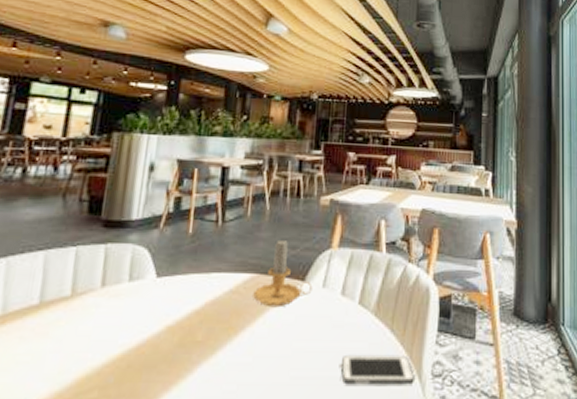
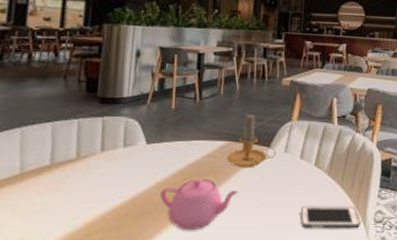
teapot: none [170,318,266,388] -> present [160,177,238,231]

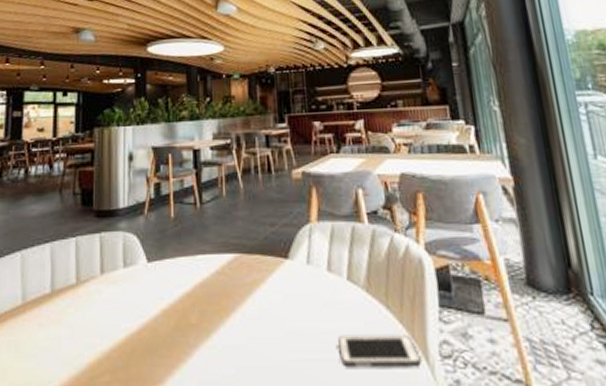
teapot: present [160,177,238,231] -> none [167,301,257,372]
candle: present [227,113,277,168] -> none [239,216,297,288]

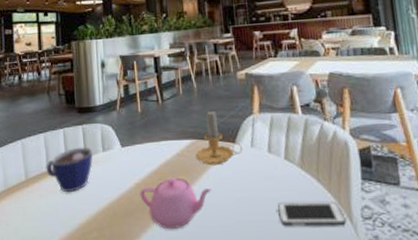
cup: none [50,261,111,322] -> present [46,147,93,193]
teapot: none [167,301,257,372] -> present [140,176,211,230]
candle: none [239,216,297,288] -> present [195,110,243,166]

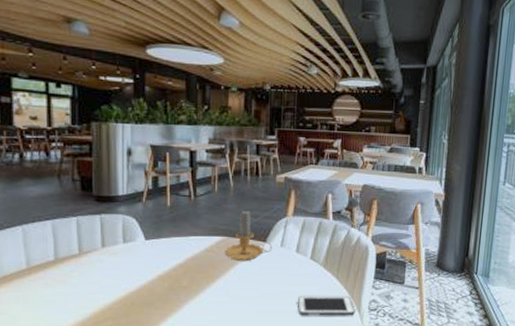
cup: present [46,147,93,193] -> none [53,237,112,283]
teapot: present [140,176,211,230] -> none [162,270,237,319]

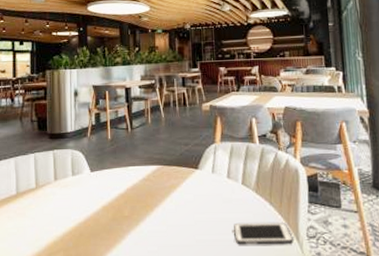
candle: present [225,210,273,262] -> none [160,138,205,190]

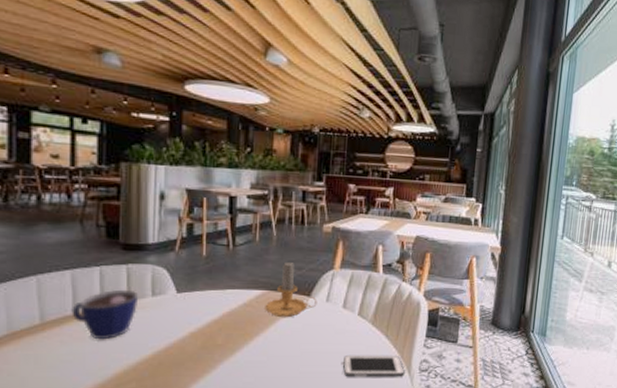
cup: none [15,171,63,215] -> present [72,289,139,340]
candle: none [160,138,205,190] -> present [265,261,318,318]

